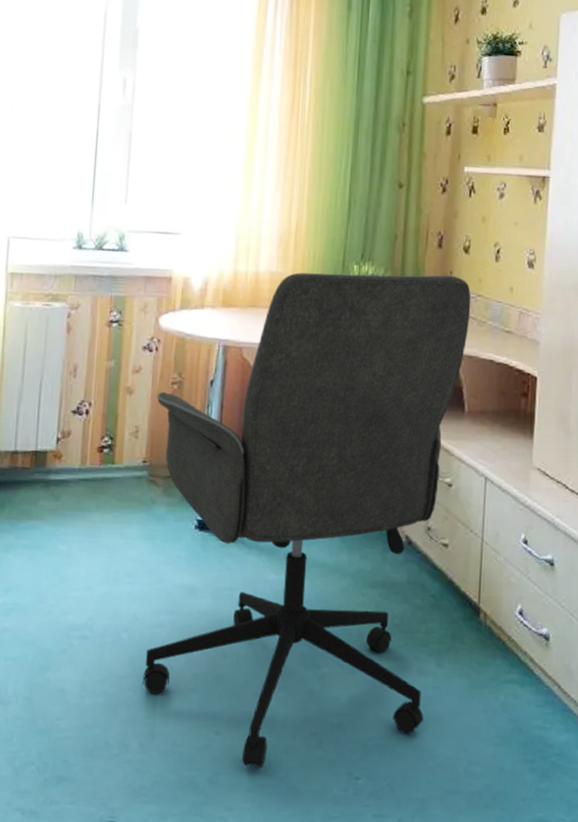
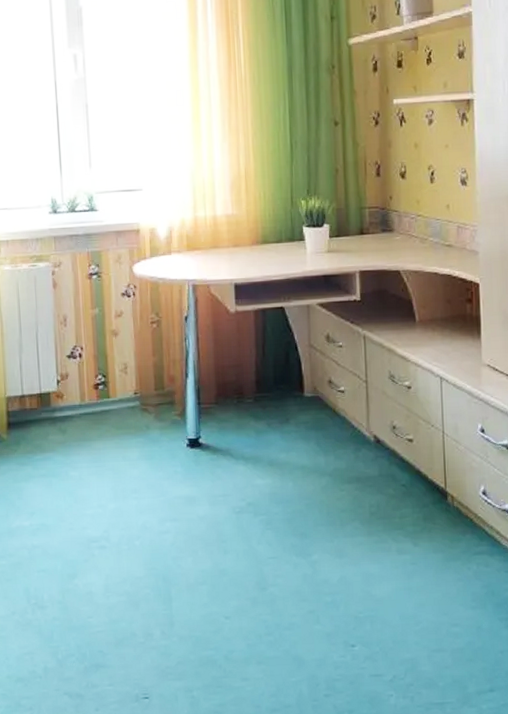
office chair: present [142,272,471,768] -> none [139,200,413,644]

